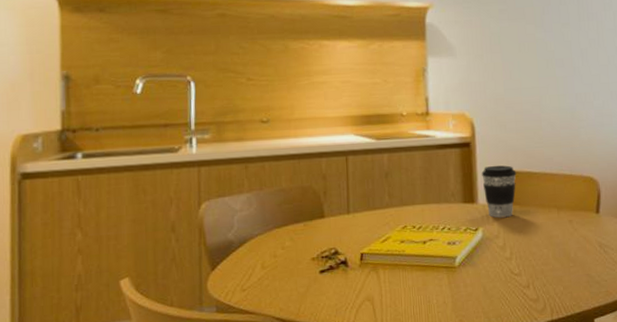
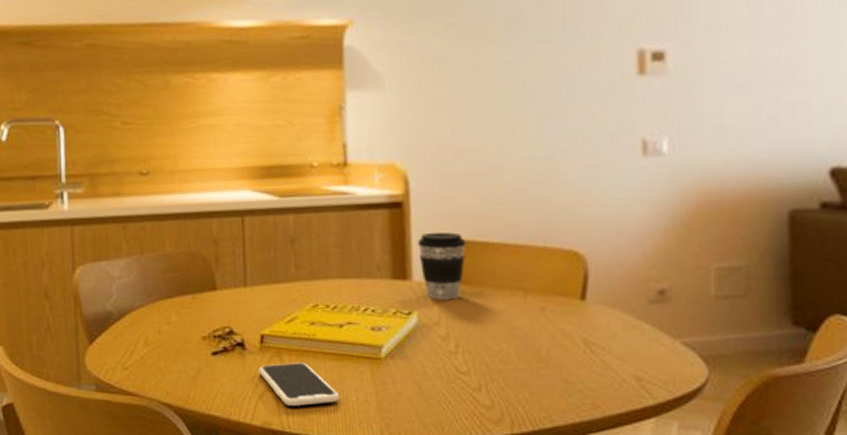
smartphone: none [358,274,424,312] -> present [258,363,340,406]

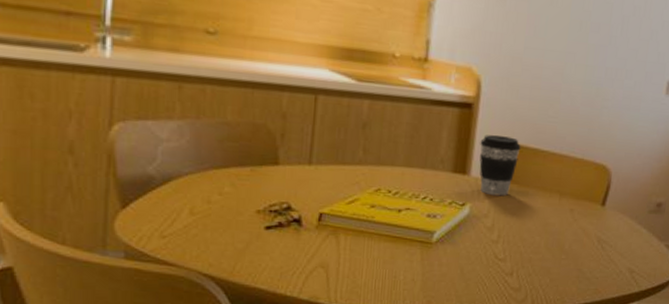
smartphone: present [258,363,340,406] -> none [312,241,389,282]

